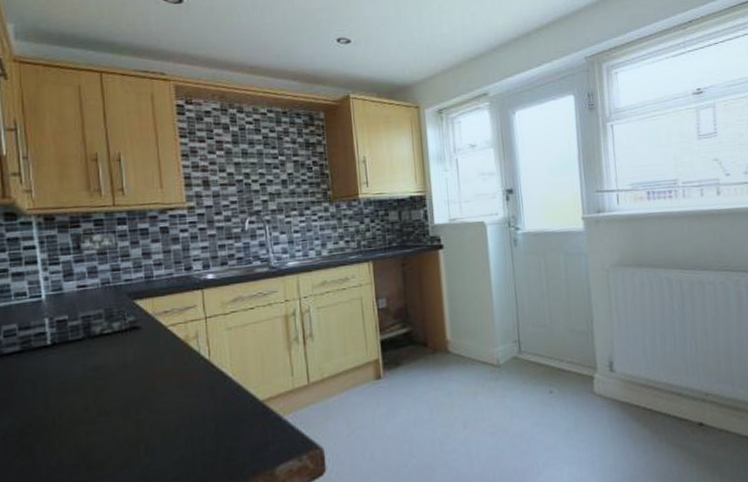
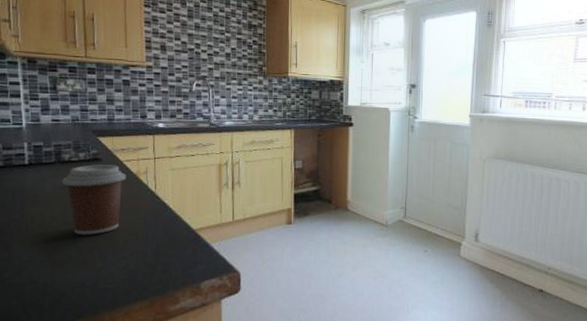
coffee cup: none [94,332,172,426] -> present [62,165,126,235]

